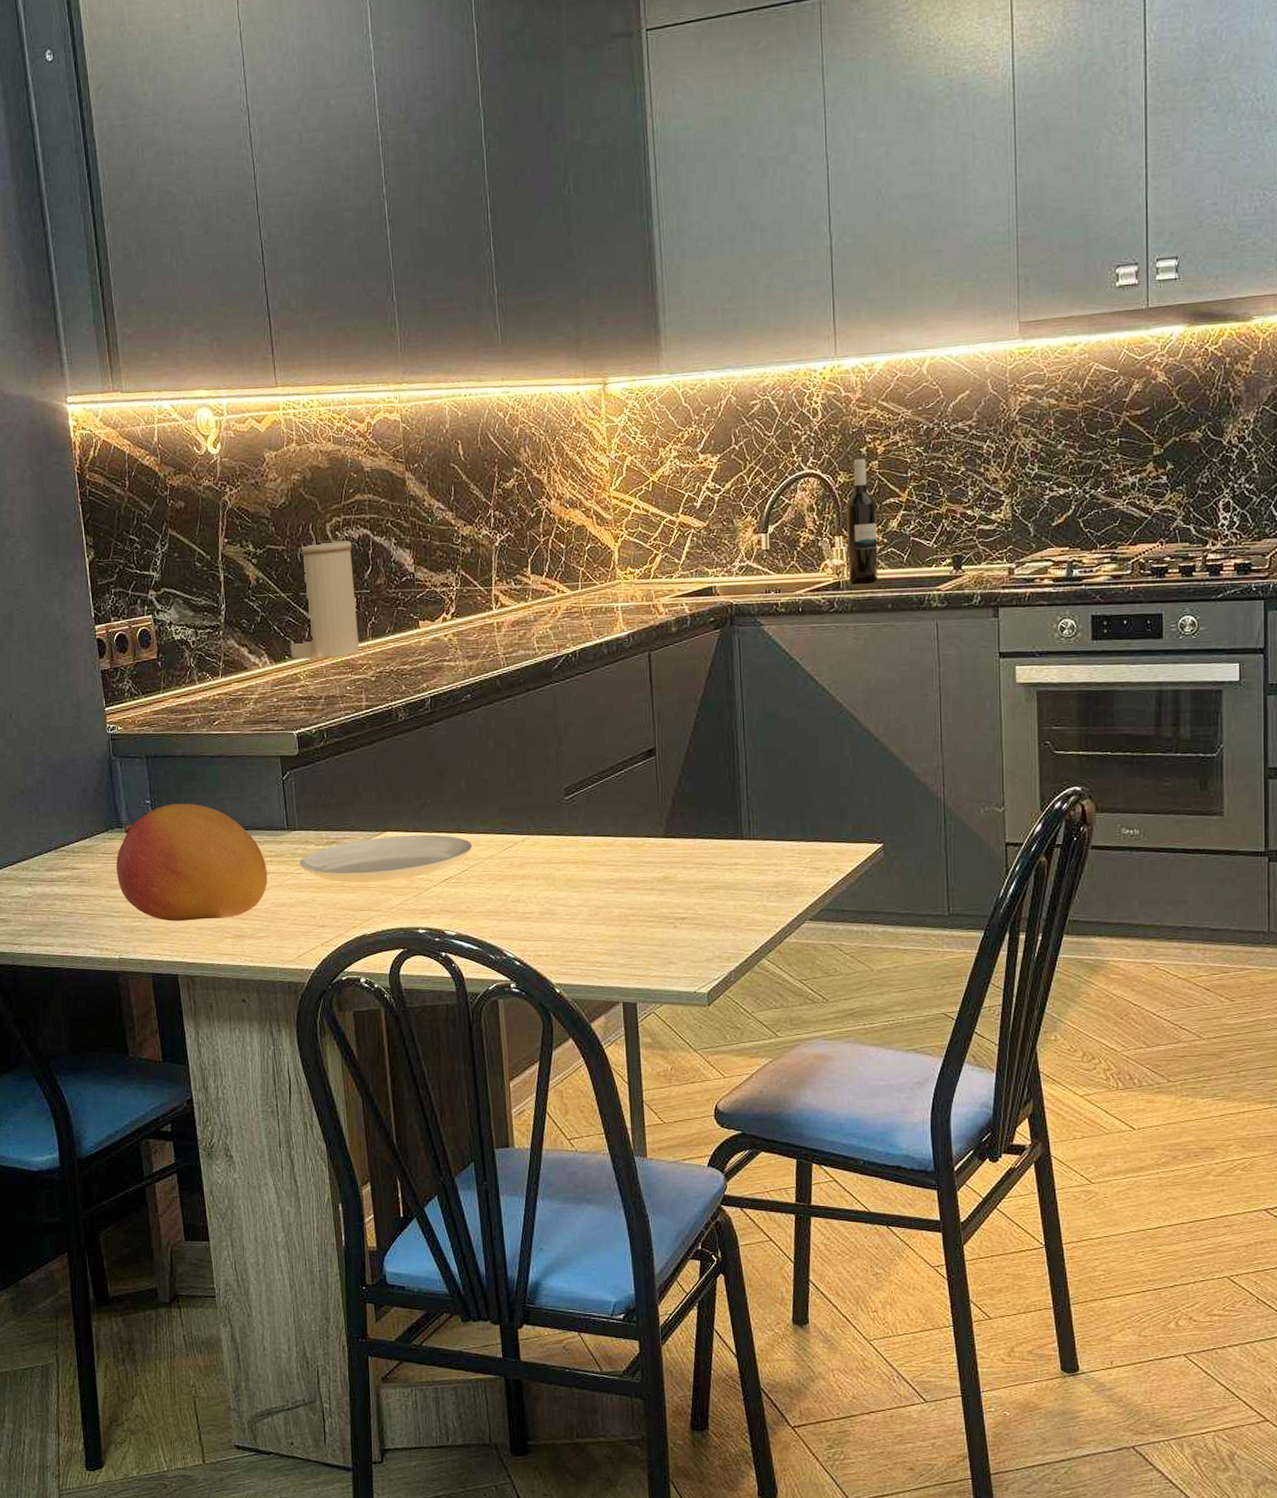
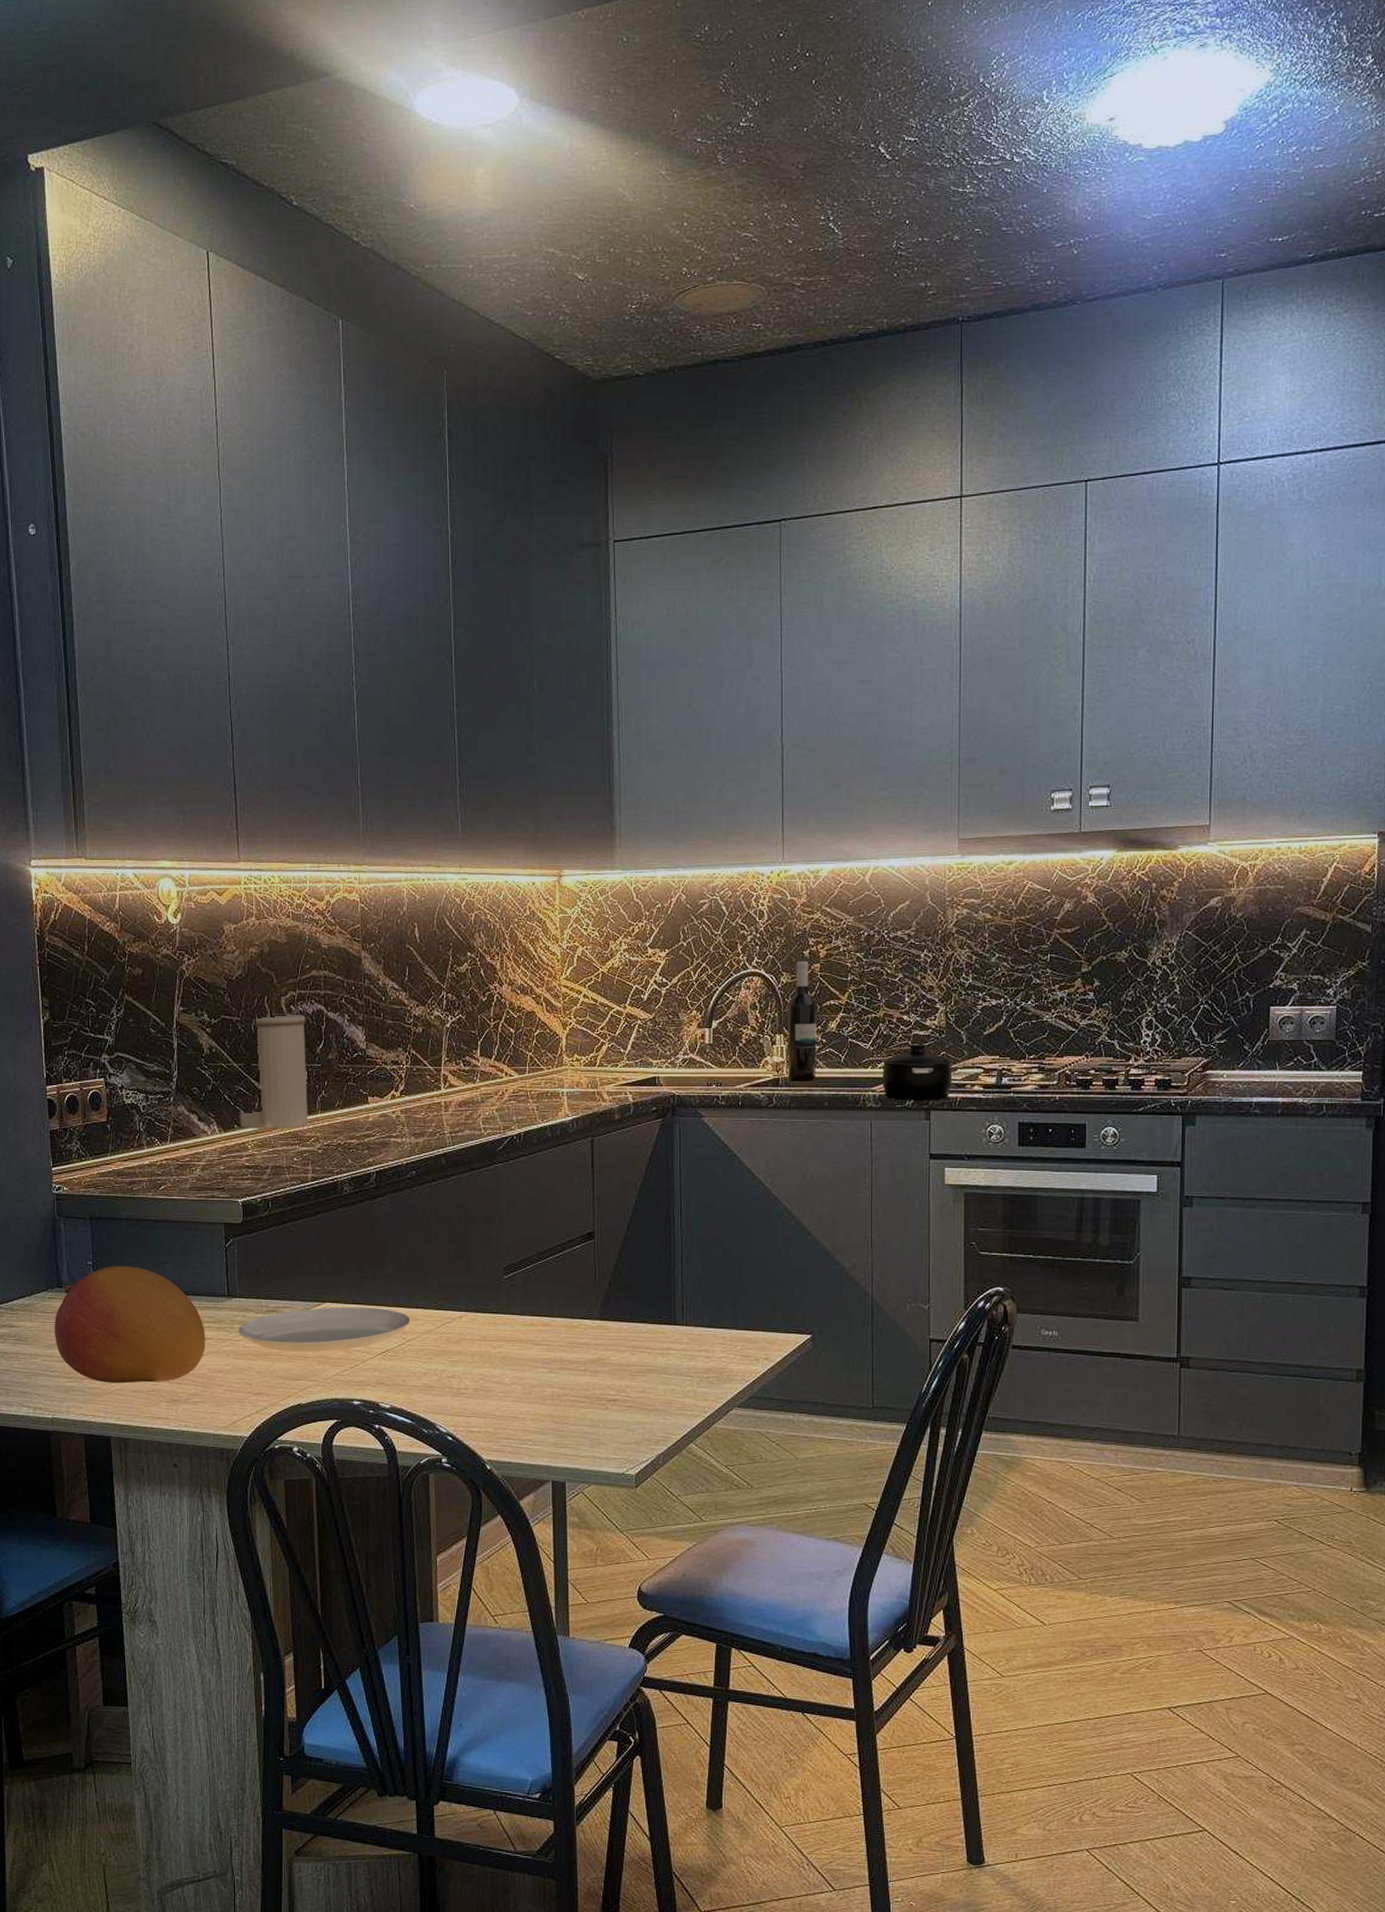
saucepan: none [947,538,1021,598] -> present [882,1044,953,1100]

